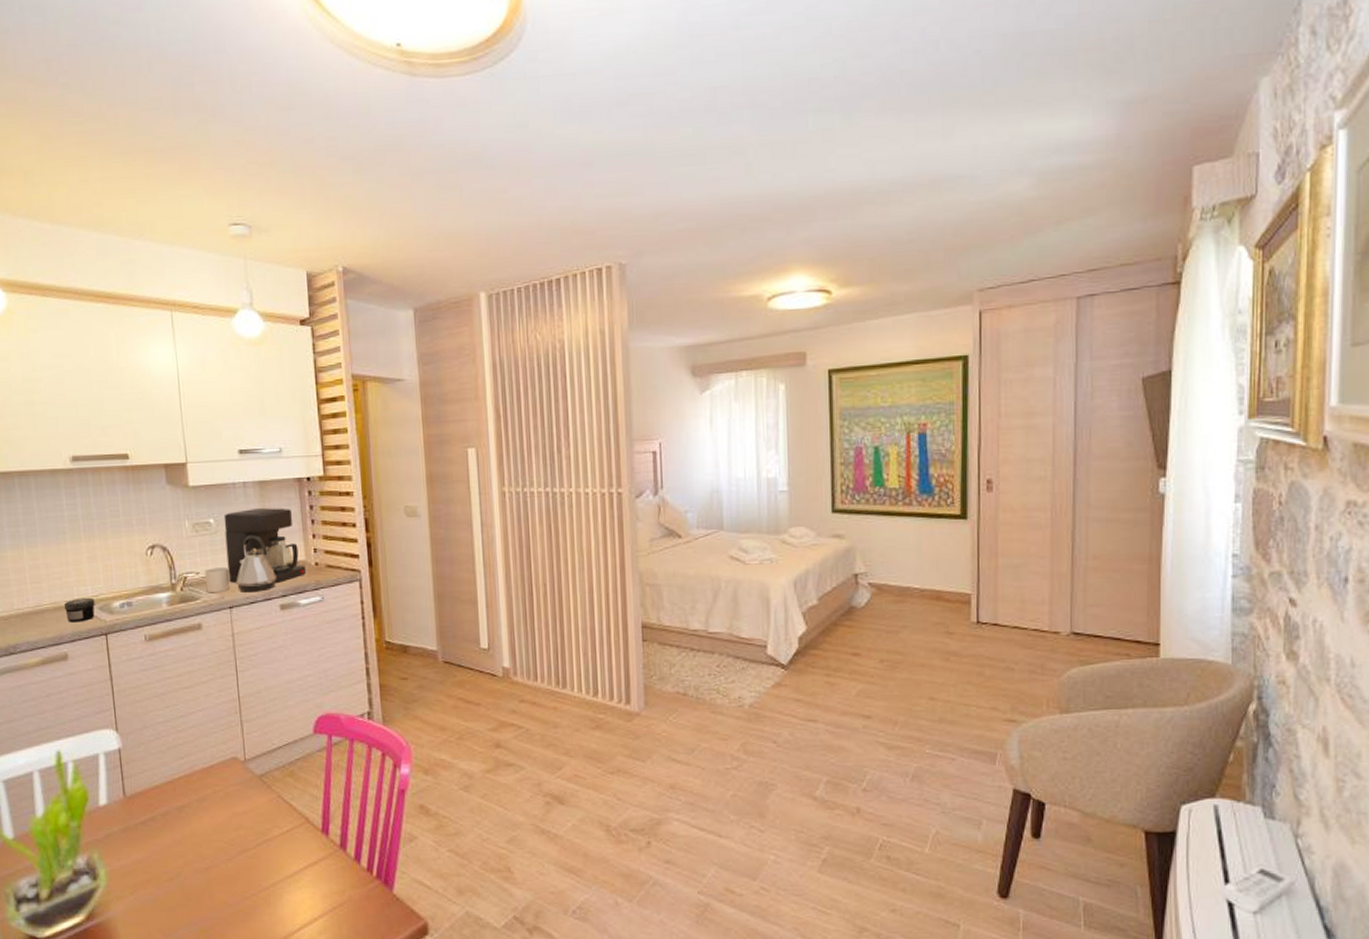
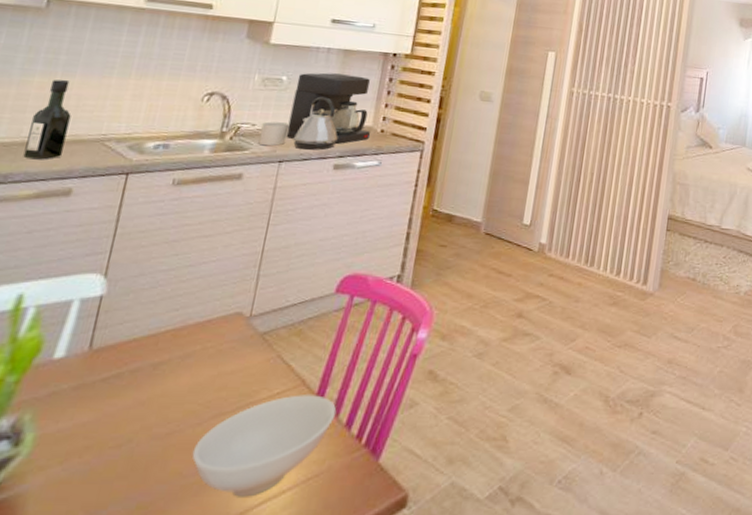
bottle: none [17,550,50,629] -> present [23,79,71,160]
jar: present [63,598,95,623] -> none [84,134,126,158]
bowl: none [230,830,344,923] -> present [191,393,337,497]

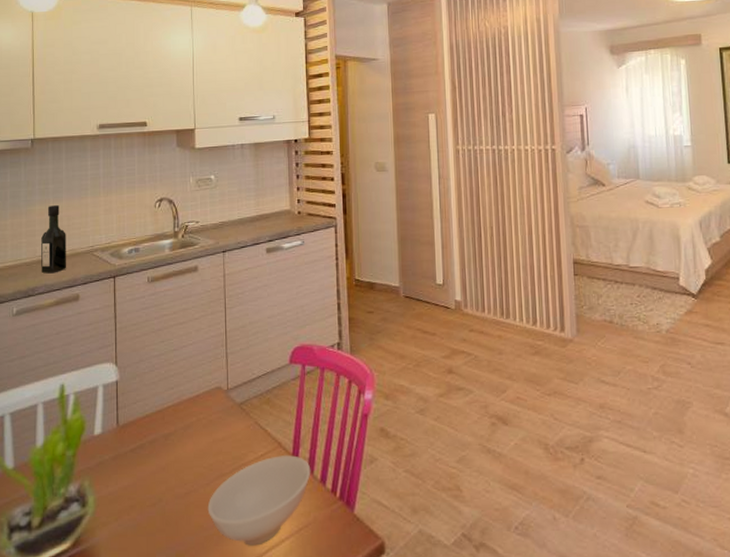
cup: present [258,121,290,146] -> none [204,217,226,240]
coffee maker: present [286,73,371,144] -> none [223,165,291,230]
kettle: present [293,96,338,151] -> none [229,188,265,238]

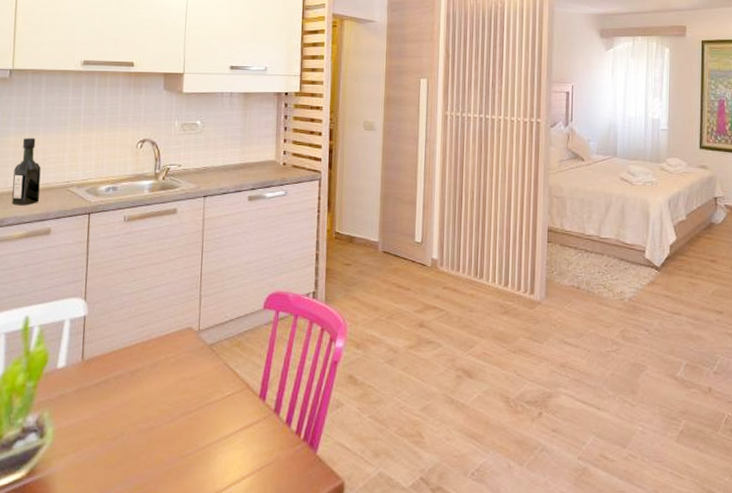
bowl: present [207,454,311,546] -> none [169,395,277,482]

